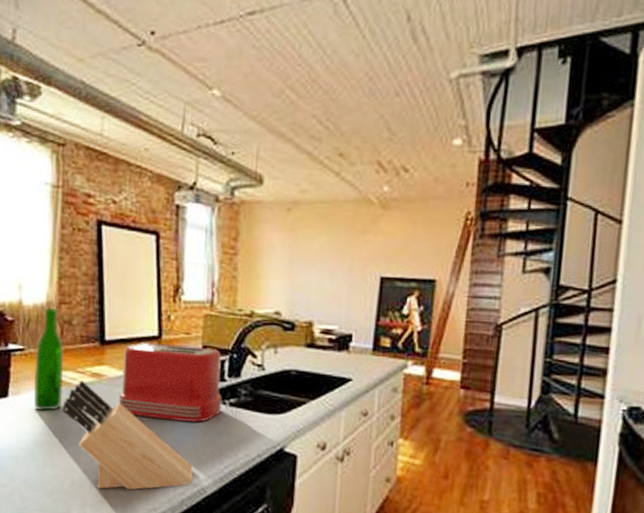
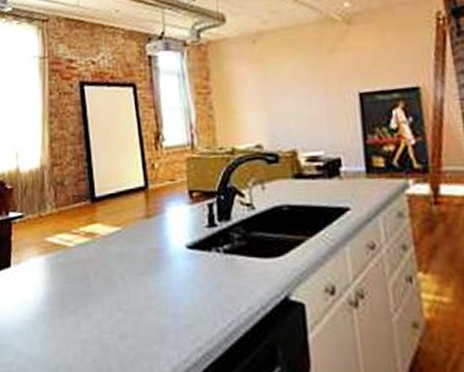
wine bottle: present [33,307,64,412] -> none [32,170,61,279]
knife block: present [62,379,193,490] -> none [60,241,196,361]
toaster: present [119,342,222,423] -> none [113,192,216,276]

